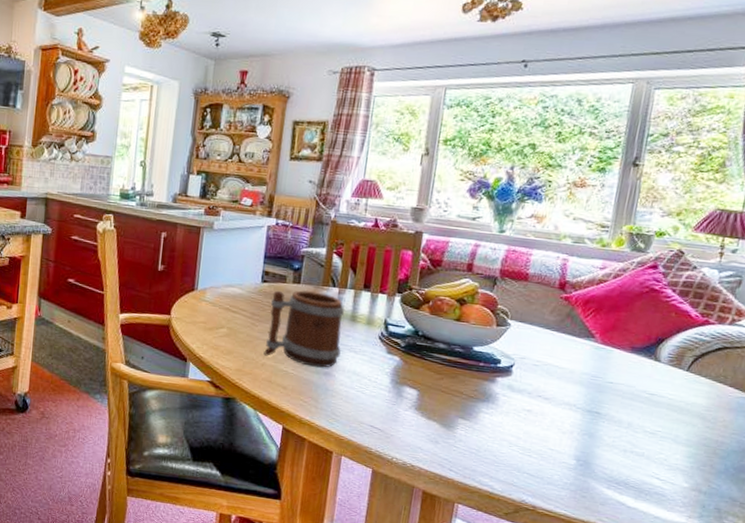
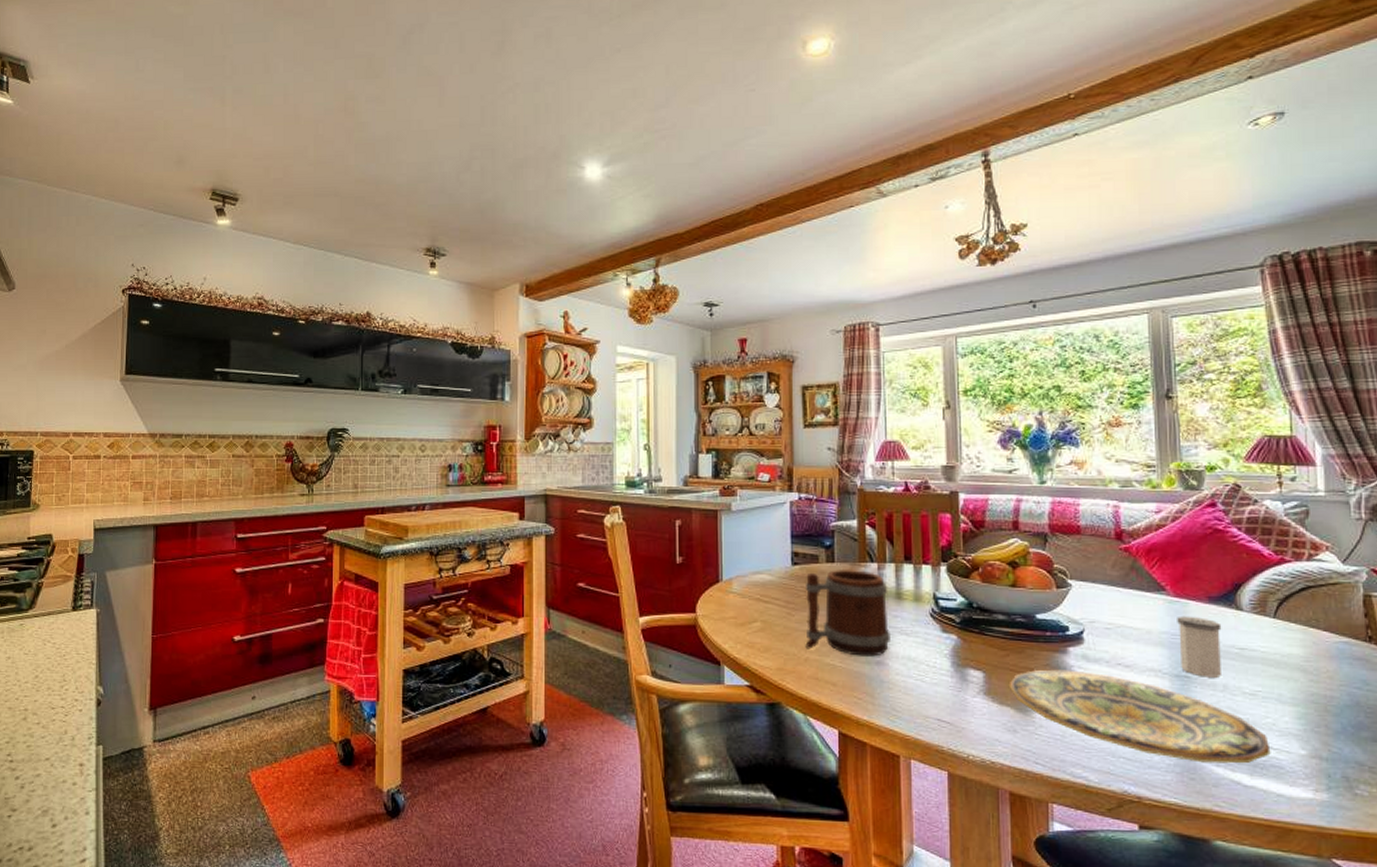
plate: none [438,393,658,489] -> present [1008,669,1271,764]
salt shaker: none [594,361,639,416] -> present [1177,616,1222,678]

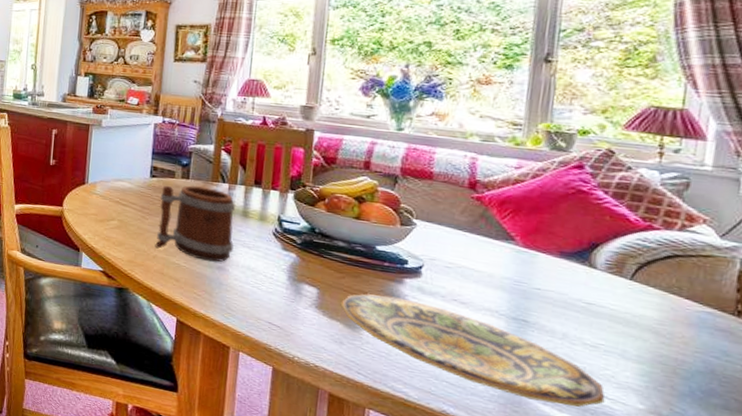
salt shaker: present [1177,616,1222,678] -> none [520,265,571,326]

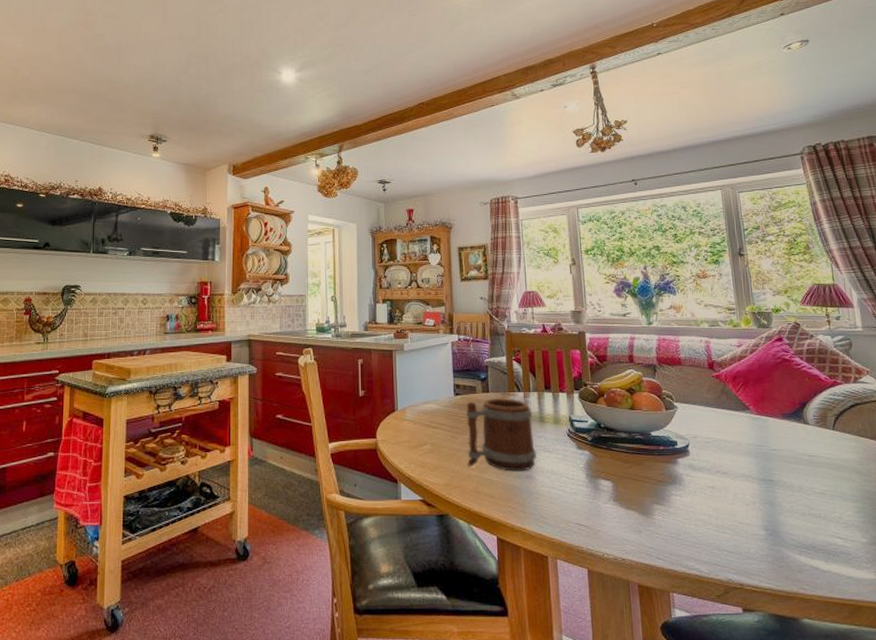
plate: present [340,294,605,407] -> none [632,478,840,552]

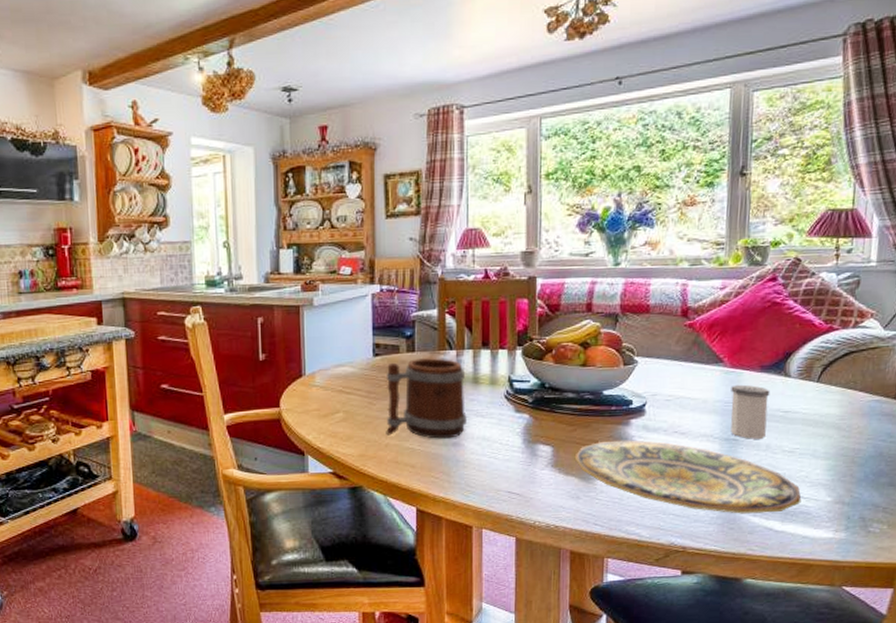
plate: none [632,478,840,552] -> present [574,440,802,514]
salt shaker: none [760,430,797,480] -> present [730,384,771,439]

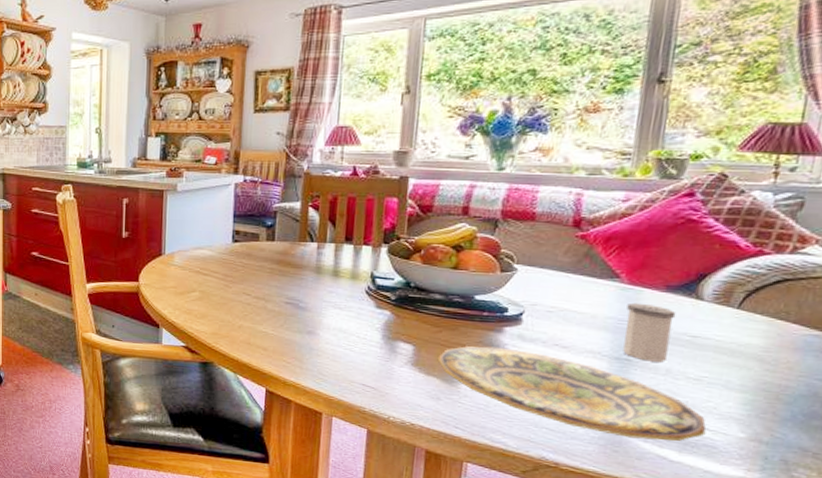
mug: present [386,357,467,439] -> none [240,247,325,327]

